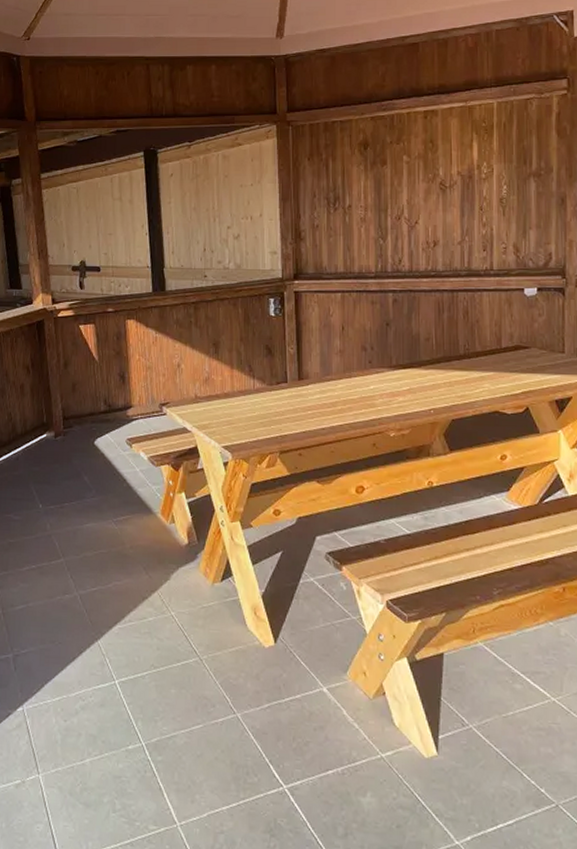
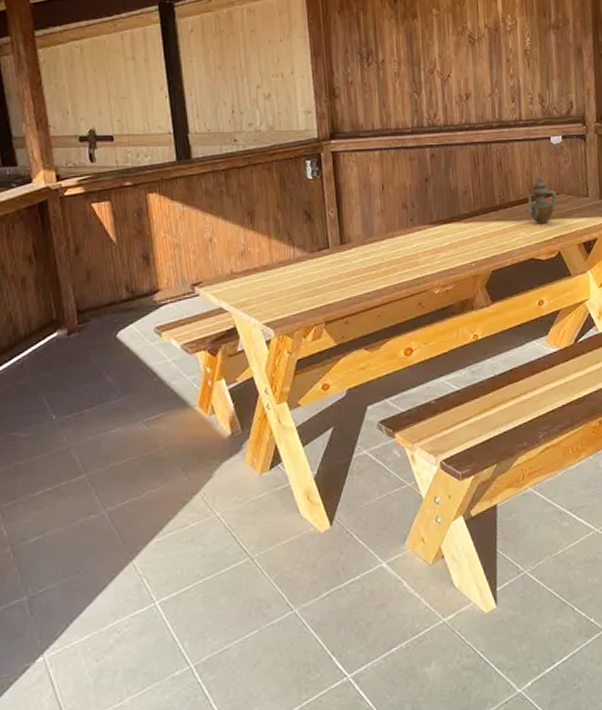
teapot: none [491,327,529,378] -> present [525,176,557,225]

